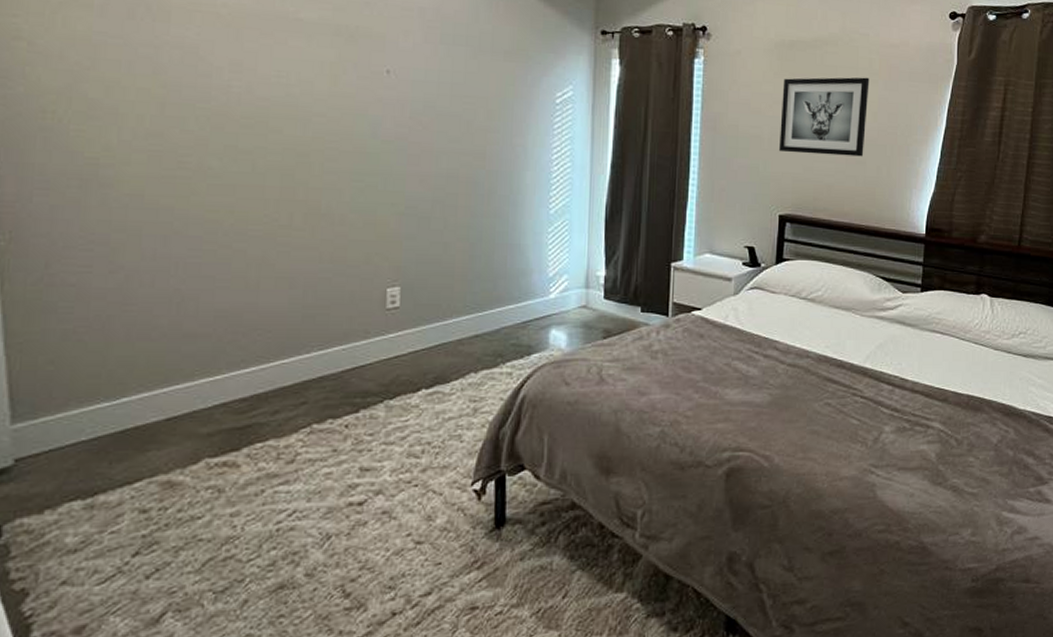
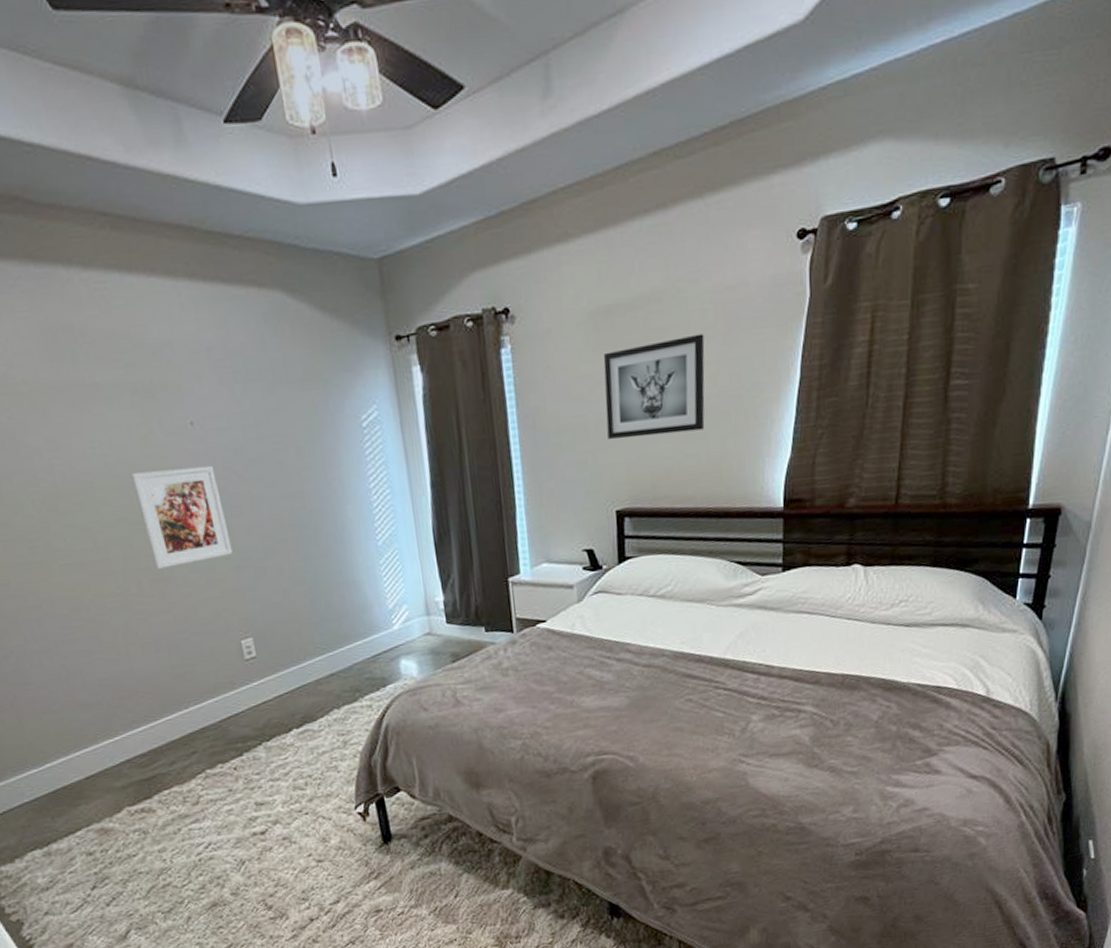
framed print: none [311,107,401,205] -> present [130,465,233,570]

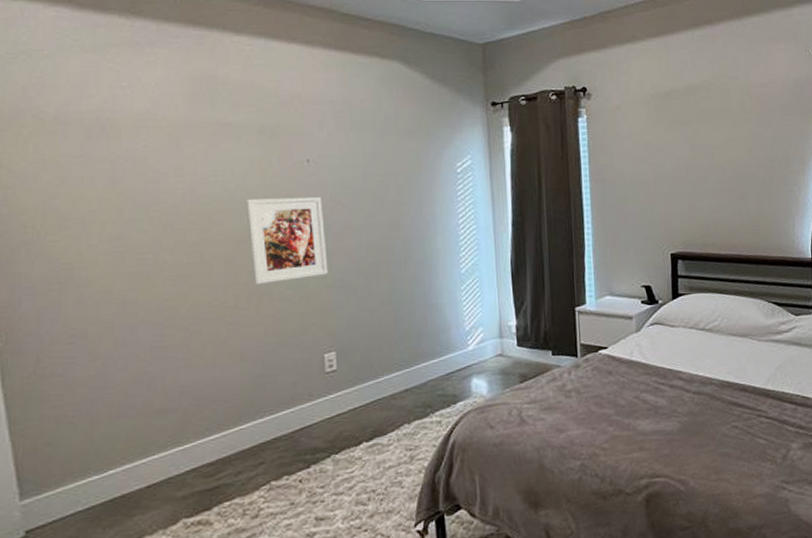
wall art: present [603,333,705,440] -> none [662,117,745,195]

